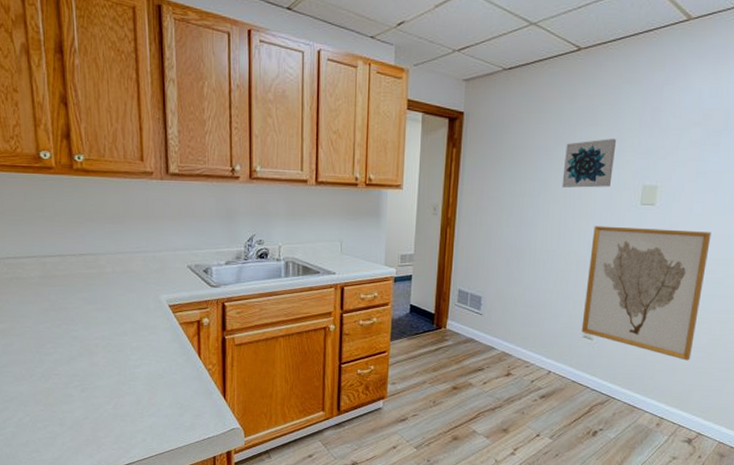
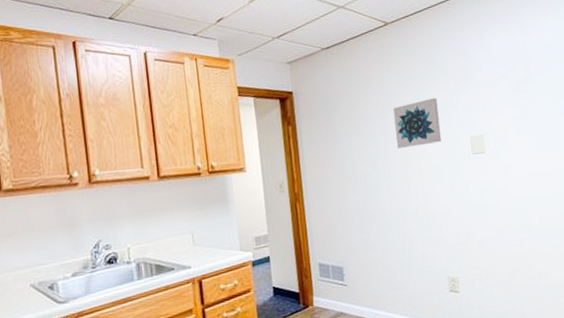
wall art: present [581,225,712,361] -> none [435,170,555,298]

